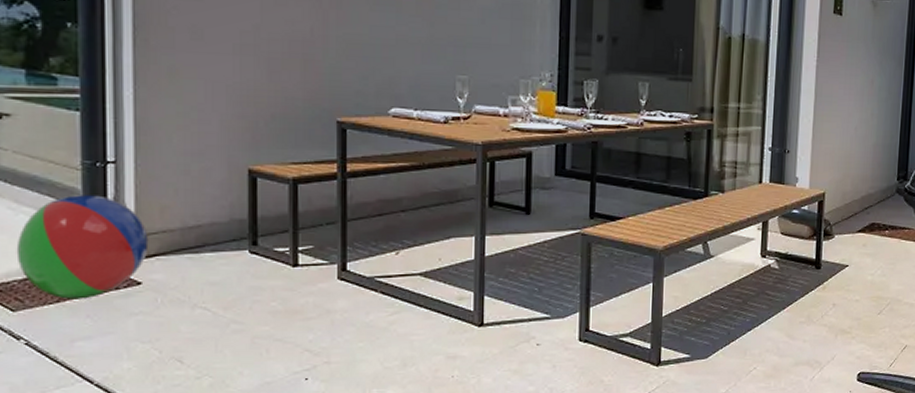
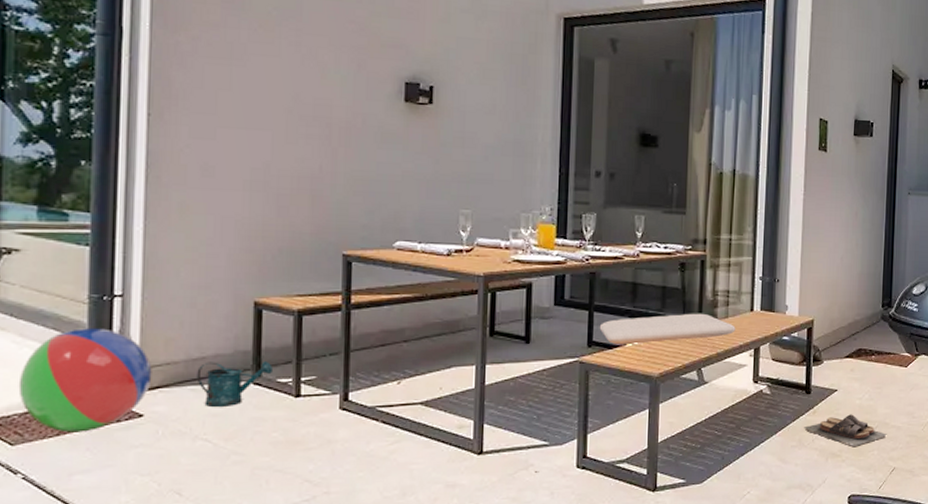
watering can: none [193,230,269,275] -> present [196,361,273,407]
cushion: none [601,184,743,216] -> present [599,313,736,344]
sandal: none [813,290,899,324] -> present [804,414,887,448]

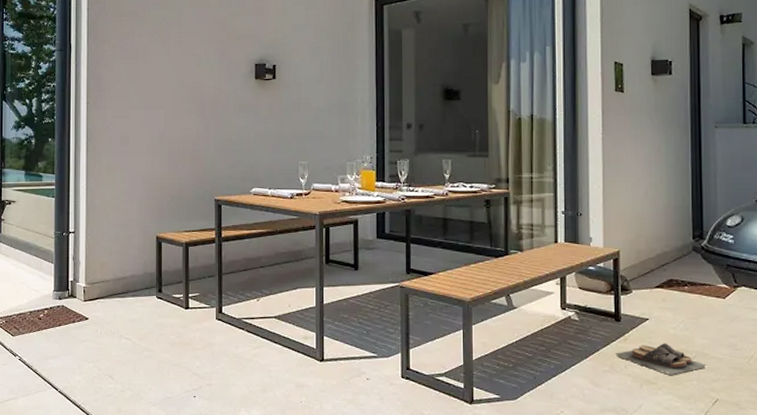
beach ball: present [18,328,152,433] -> none [16,255,93,329]
watering can: present [196,361,273,407] -> none [121,281,170,314]
cushion: present [599,313,736,344] -> none [416,244,541,272]

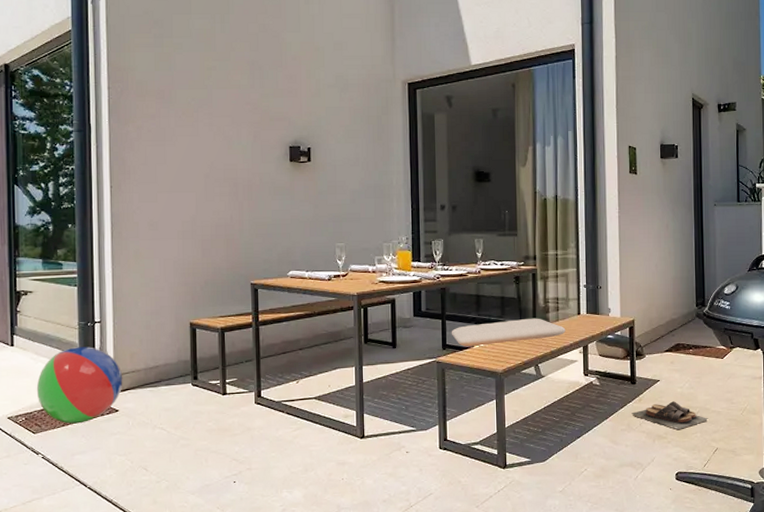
beach ball: none [16,255,93,329] -> present [36,347,123,424]
cushion: none [416,244,541,272] -> present [451,318,566,346]

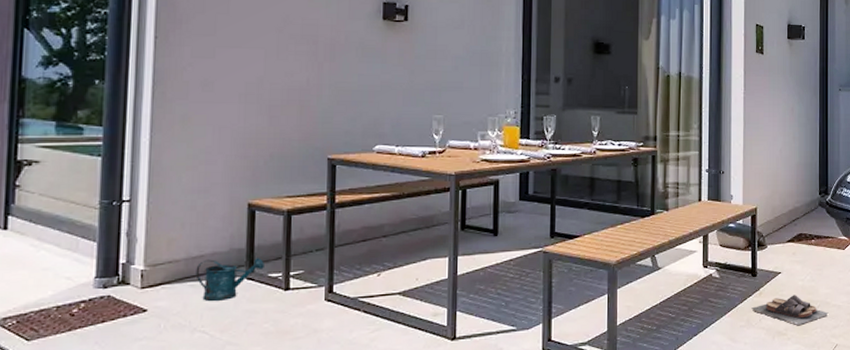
beach ball: present [36,347,123,424] -> none [35,231,156,328]
watering can: none [153,368,205,403] -> present [195,258,264,301]
cushion: present [451,318,566,346] -> none [560,204,685,234]

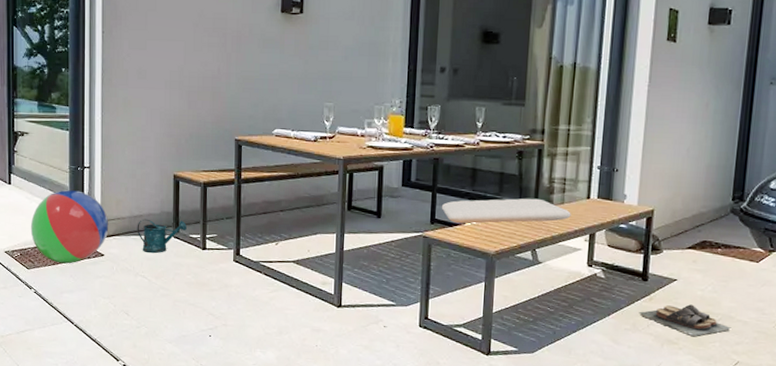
beach ball: none [35,231,156,328] -> present [30,190,109,264]
cushion: none [560,204,685,234] -> present [441,198,571,224]

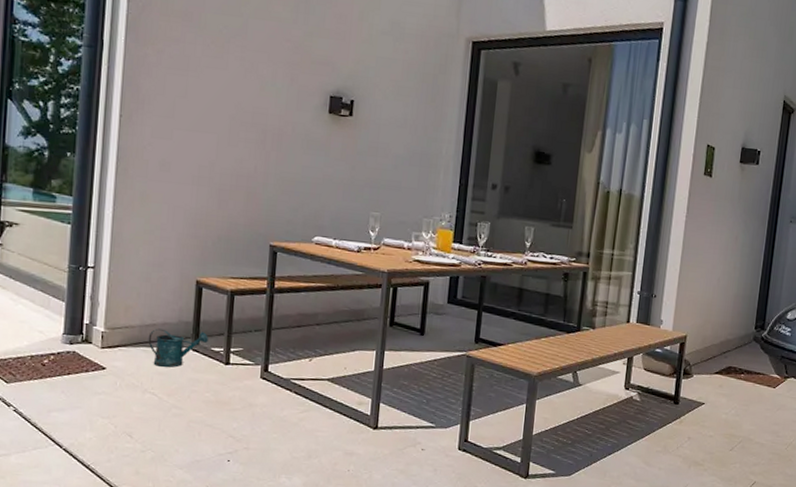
beach ball: present [30,190,109,264] -> none [13,292,114,378]
cushion: present [441,198,571,224] -> none [486,320,612,345]
sandal: present [639,304,731,337] -> none [670,427,750,459]

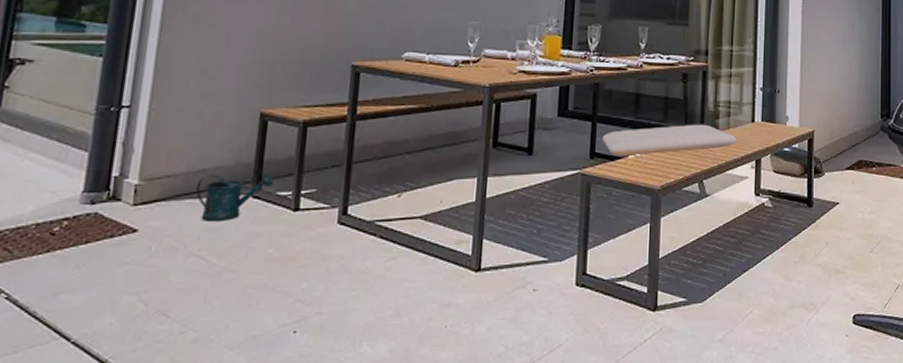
cushion: none [486,320,612,345] -> present [602,124,737,156]

